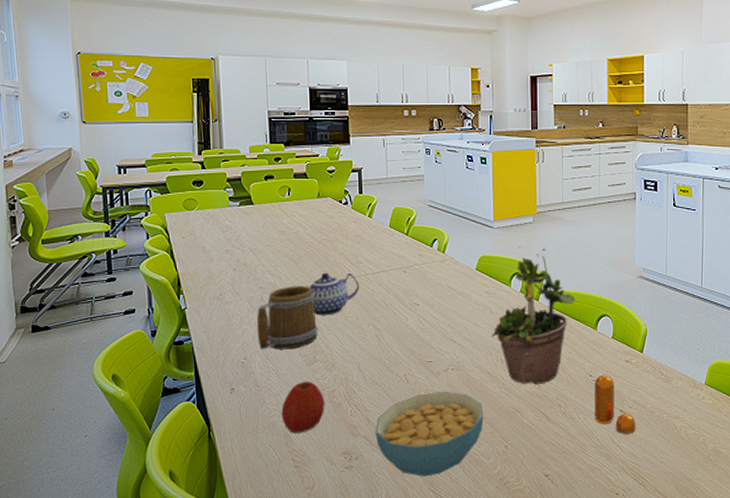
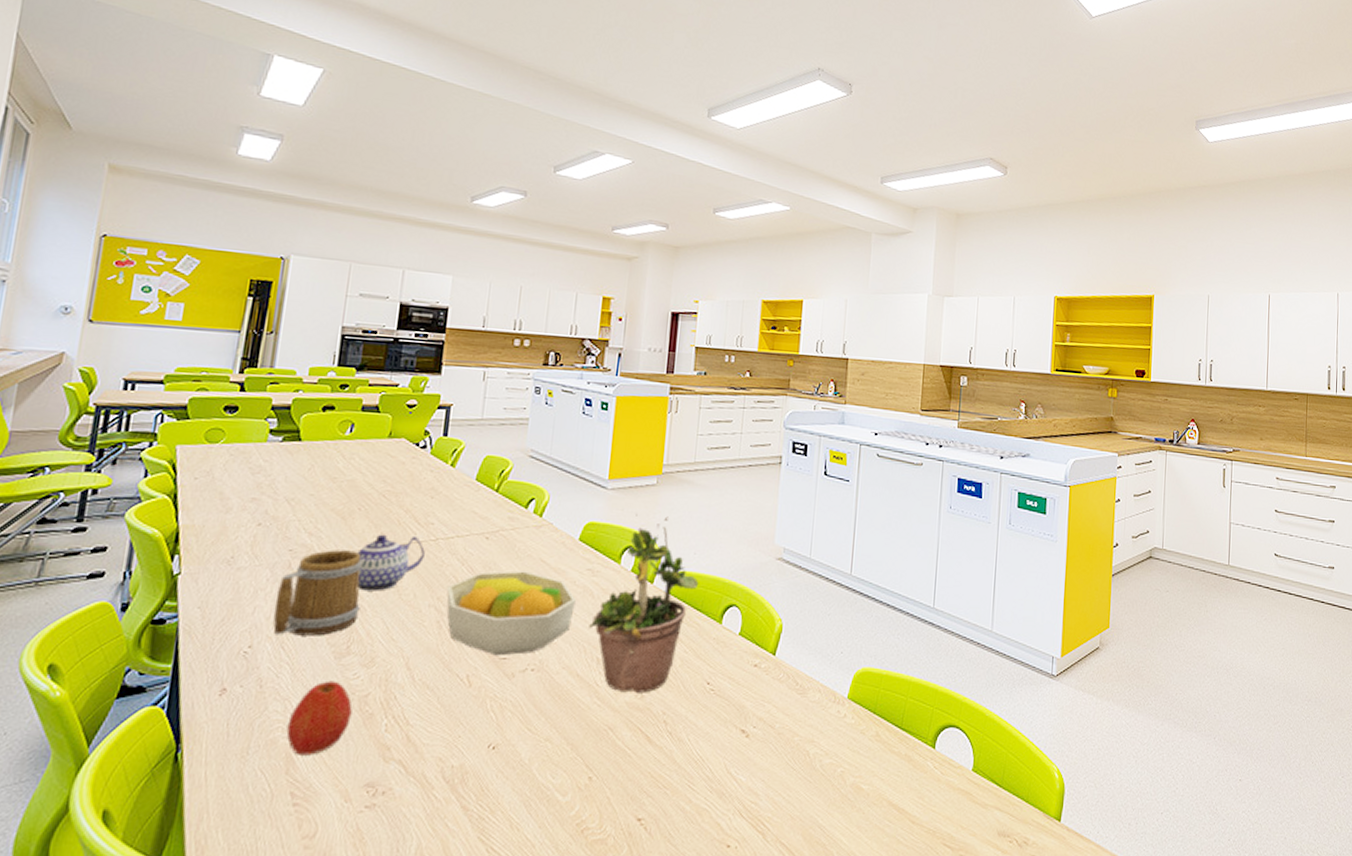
cereal bowl: present [375,391,484,476] -> none [414,699,566,820]
fruit bowl: none [380,296,479,360] -> present [446,571,576,656]
pepper shaker: present [595,374,636,434] -> none [708,682,760,763]

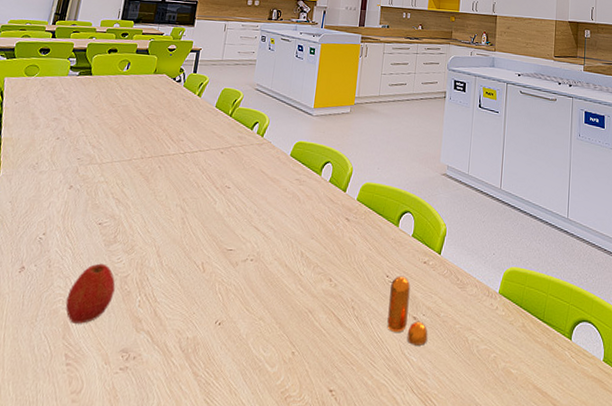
mug: present [273,550,363,636] -> none [62,159,130,227]
teapot: present [357,534,425,591] -> none [125,147,176,193]
fruit bowl: present [446,571,576,656] -> none [189,179,287,248]
potted plant: present [589,513,699,693] -> none [296,135,381,283]
pepper shaker: none [708,682,760,763] -> present [387,275,428,346]

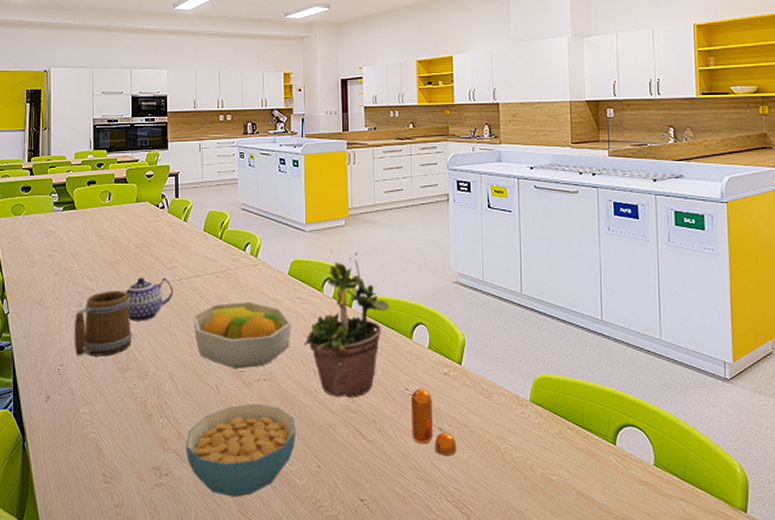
mug: none [62,159,130,227] -> present [74,291,133,357]
apple: present [65,263,116,324] -> none [94,390,137,446]
teapot: none [125,147,176,193] -> present [125,277,173,321]
cereal bowl: none [159,284,276,385] -> present [185,403,296,497]
fruit bowl: none [189,179,287,248] -> present [193,301,291,369]
potted plant: none [296,135,381,283] -> present [304,250,389,398]

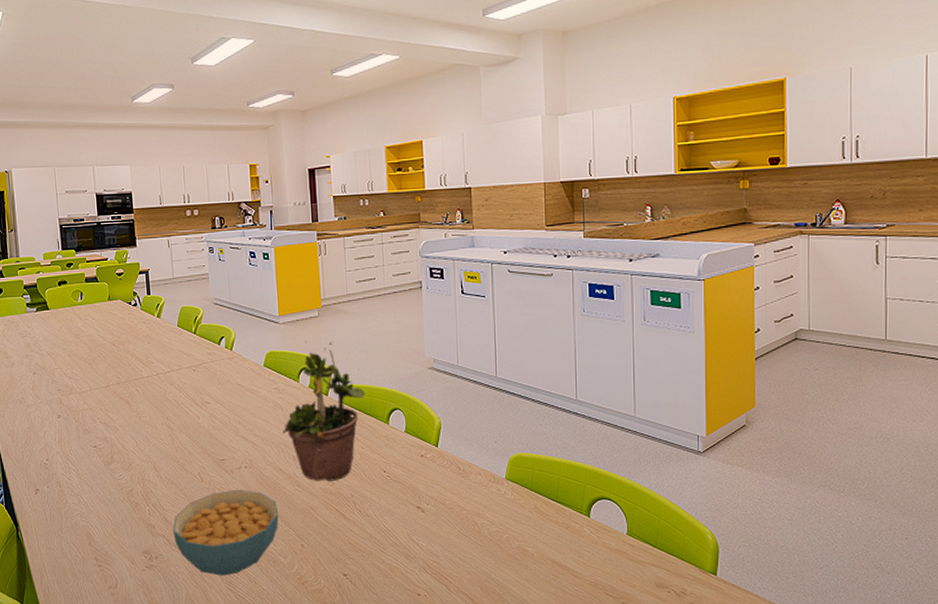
mug: present [74,291,133,357] -> none [56,387,115,451]
teapot: present [125,277,173,321] -> none [104,372,151,416]
fruit bowl: present [193,301,291,369] -> none [172,393,270,458]
pepper shaker: present [411,388,457,455] -> none [390,470,435,532]

